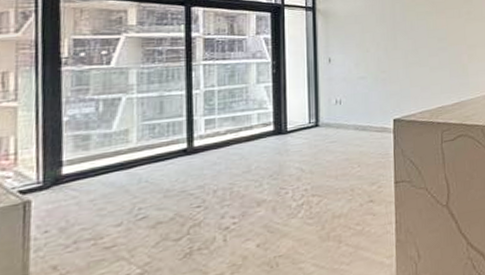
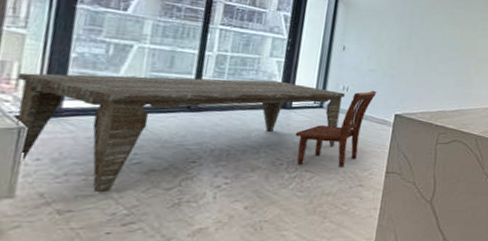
dining table: none [15,106,339,257] -> present [16,72,345,193]
dining chair: none [295,98,371,191] -> present [295,90,377,167]

